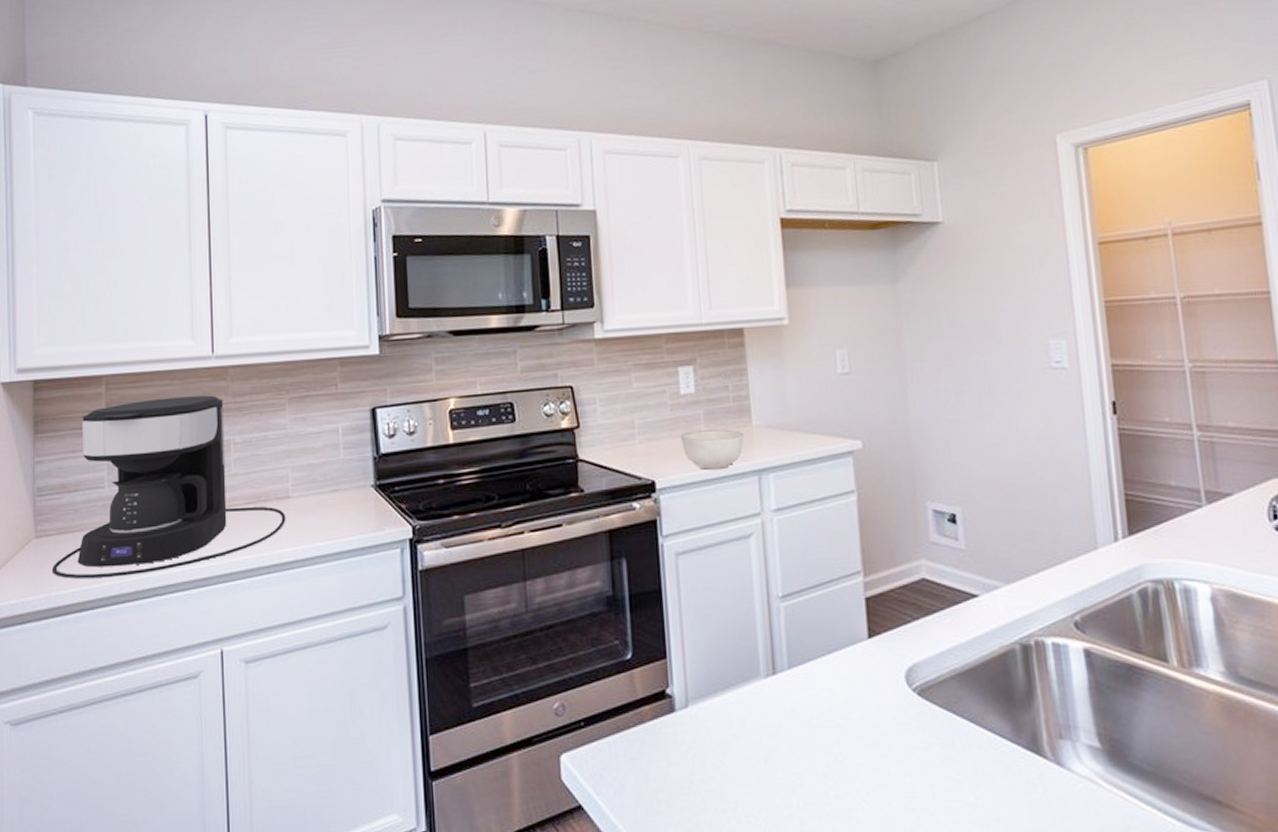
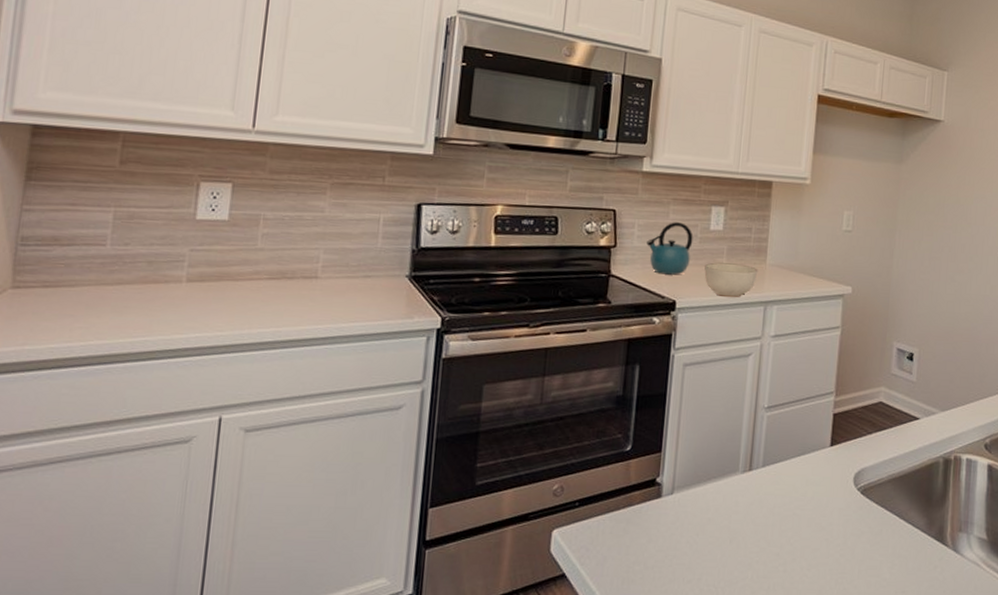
coffee maker: present [51,395,286,580] -> none [27,163,311,337]
kettle: none [612,390,664,452] -> present [647,222,693,275]

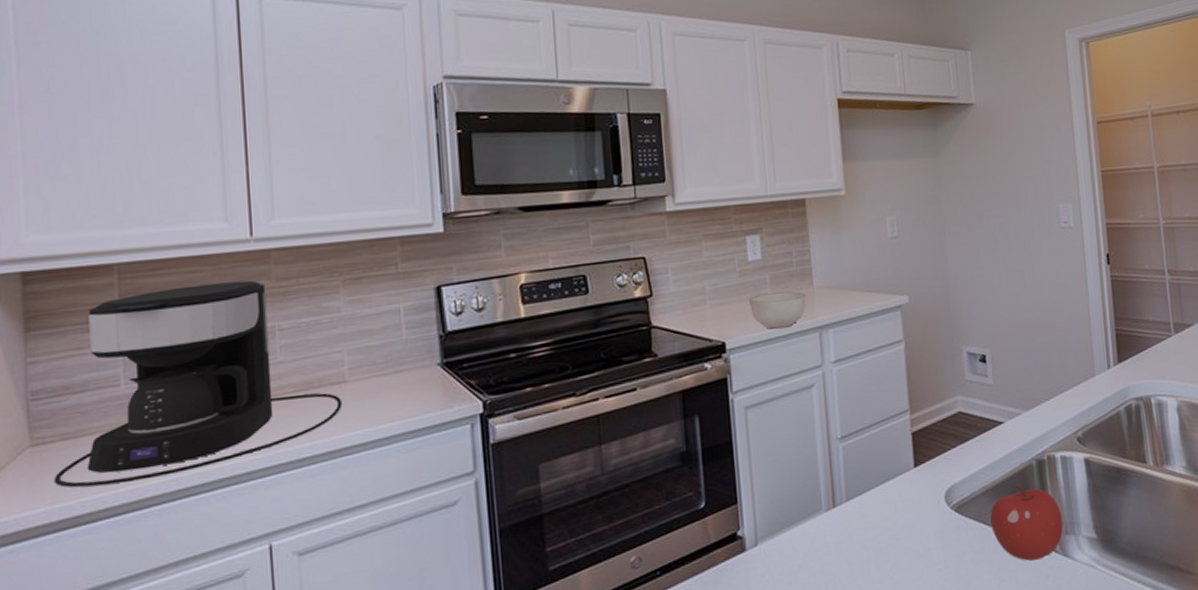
coffee maker: none [27,163,311,337] -> present [53,280,343,488]
kettle: present [647,222,693,275] -> none [684,258,733,317]
fruit: none [891,477,959,550] -> present [989,483,1064,561]

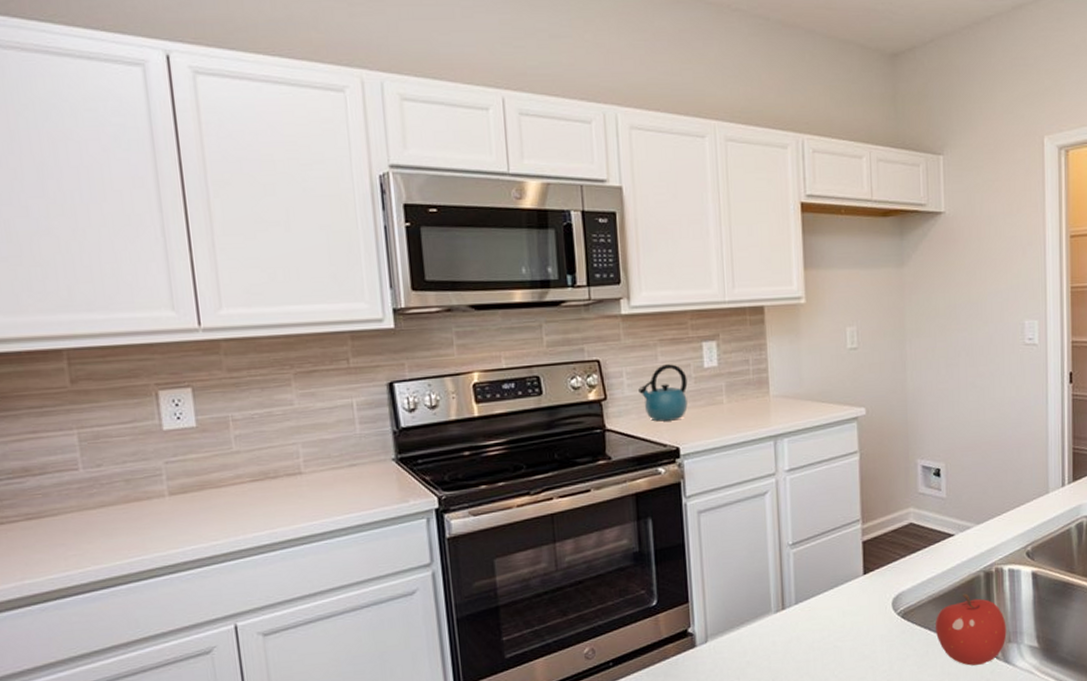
coffee maker: present [53,280,343,488] -> none [20,370,300,566]
kettle: none [684,258,733,317] -> present [638,364,688,422]
bowl: present [749,291,807,330] -> none [704,399,762,437]

